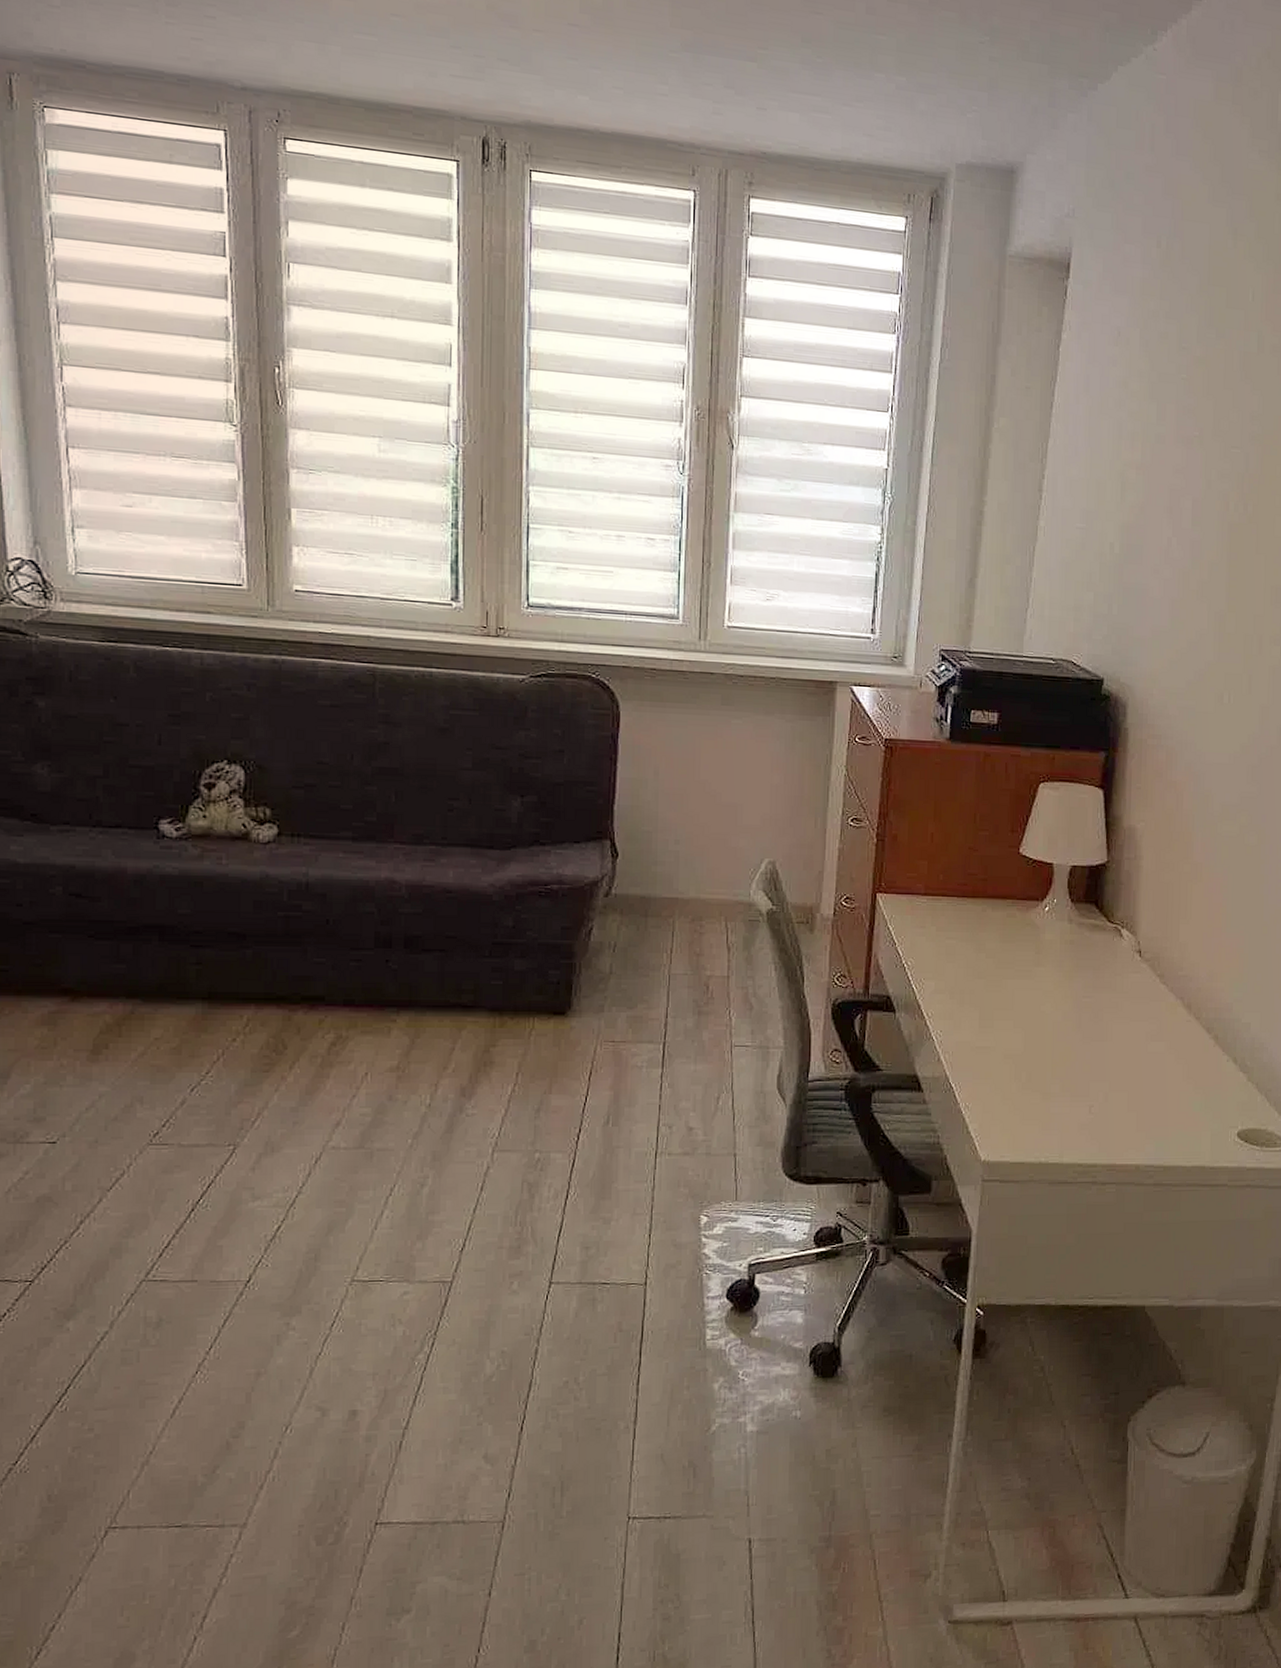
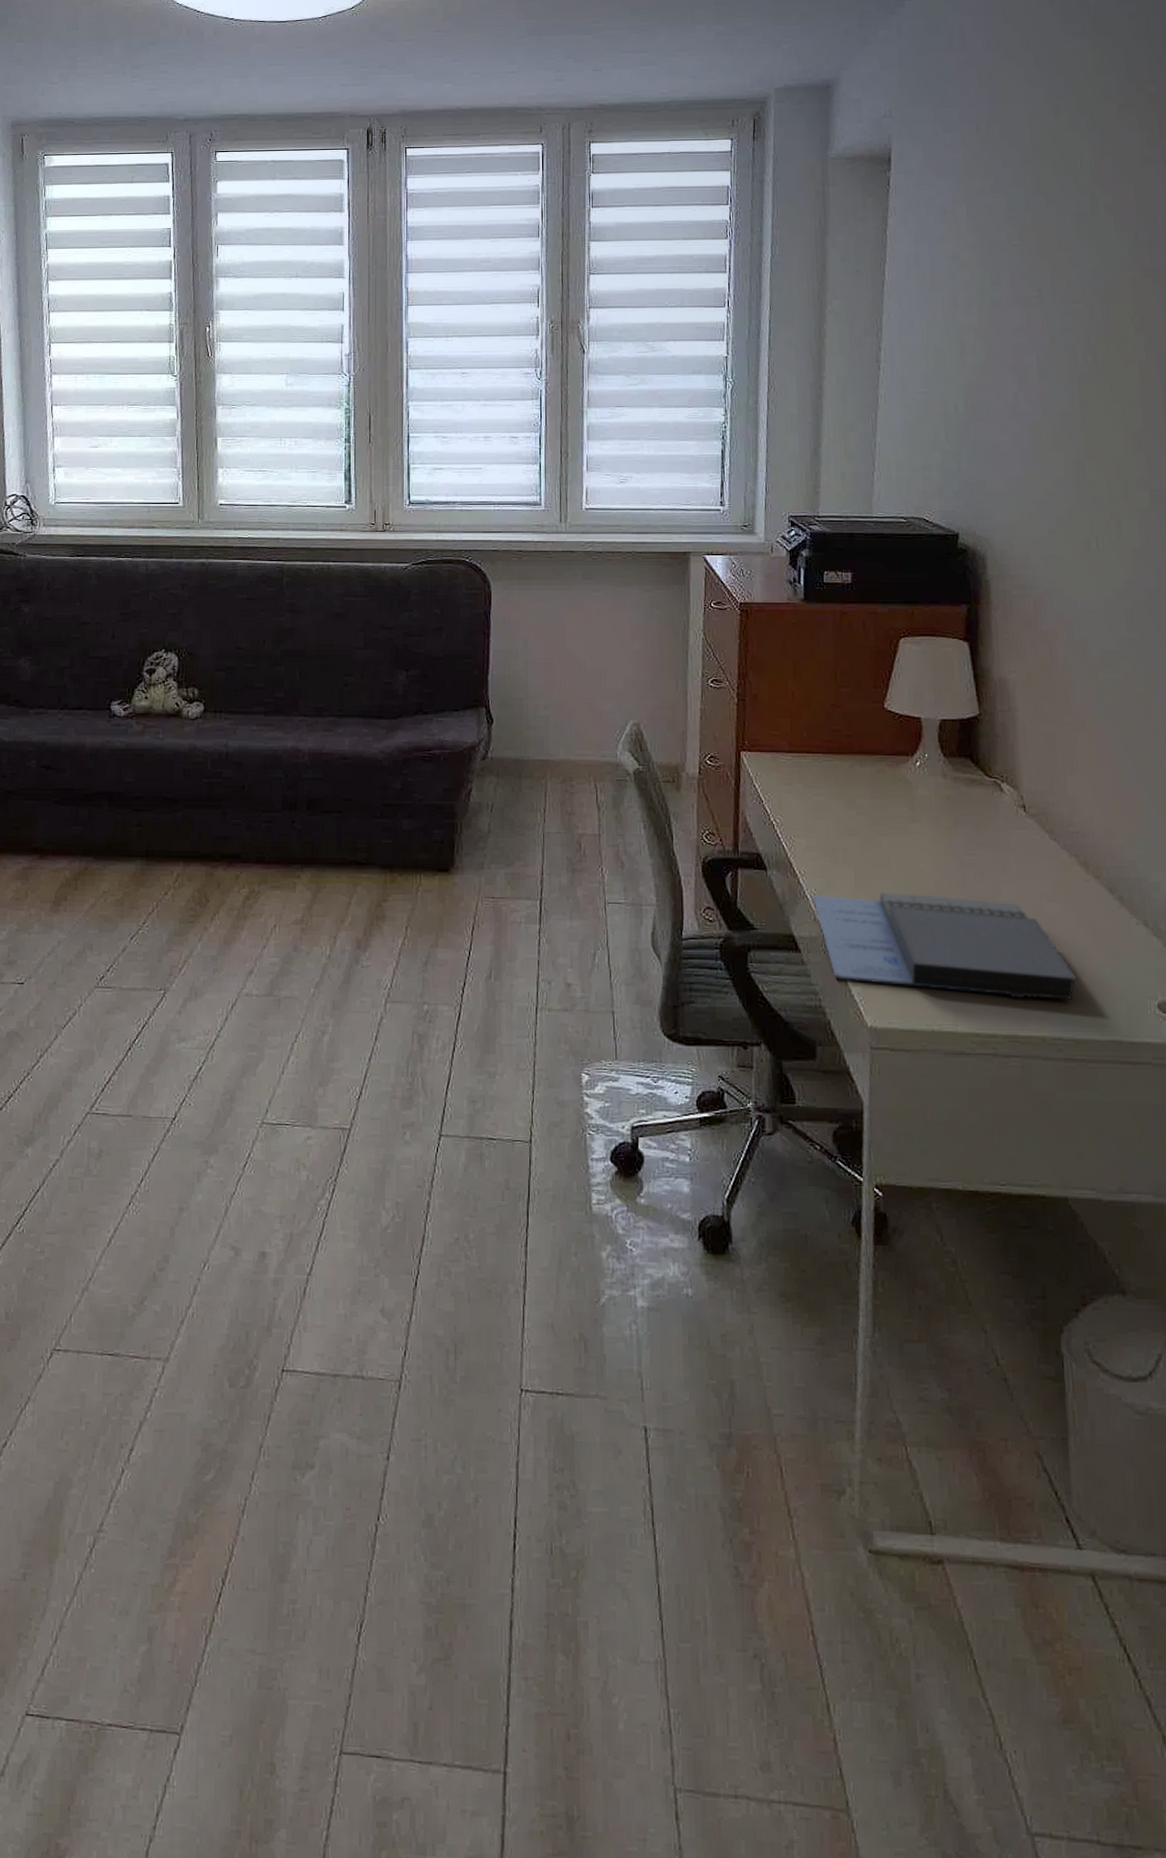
notebook: none [938,1034,1172,1131] -> present [813,892,1078,1000]

